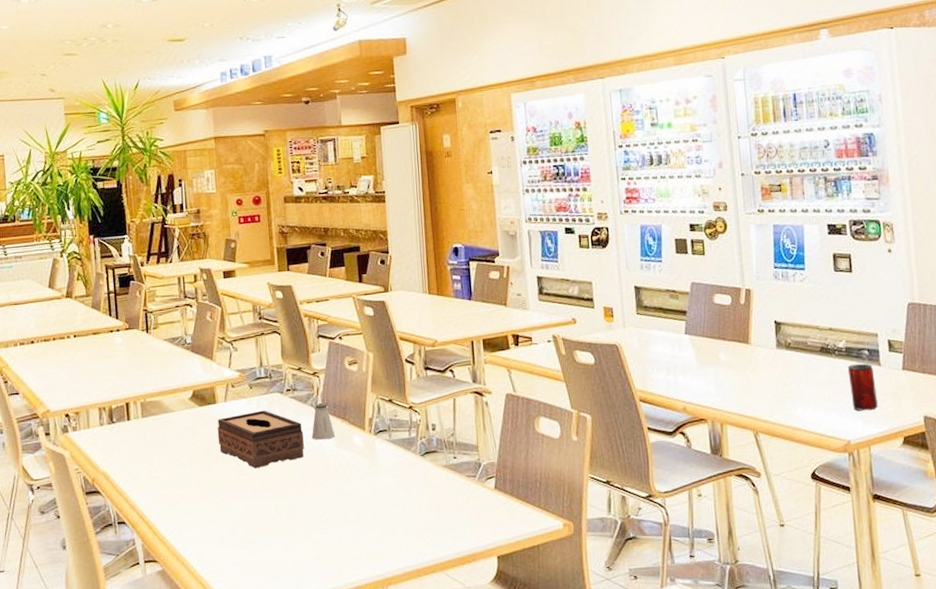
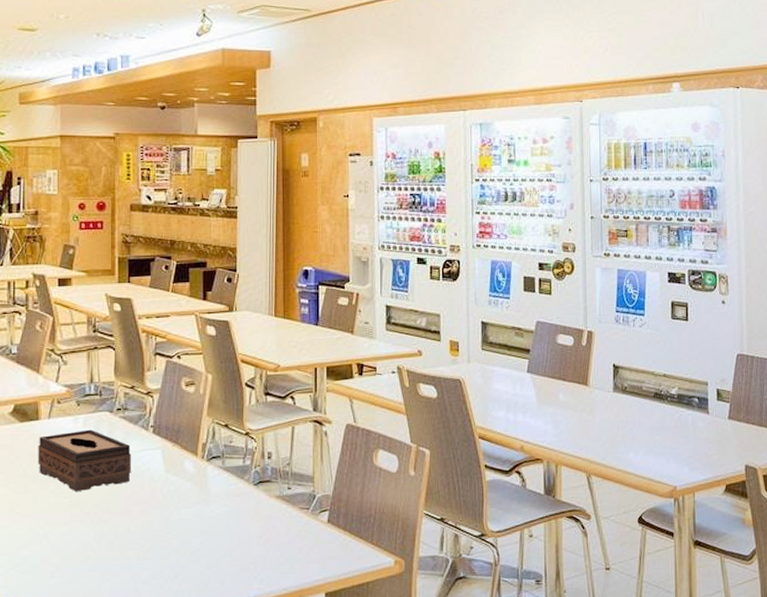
saltshaker: present [311,403,336,440] -> none [140,425,166,464]
beverage can: present [847,363,878,411] -> none [678,410,704,458]

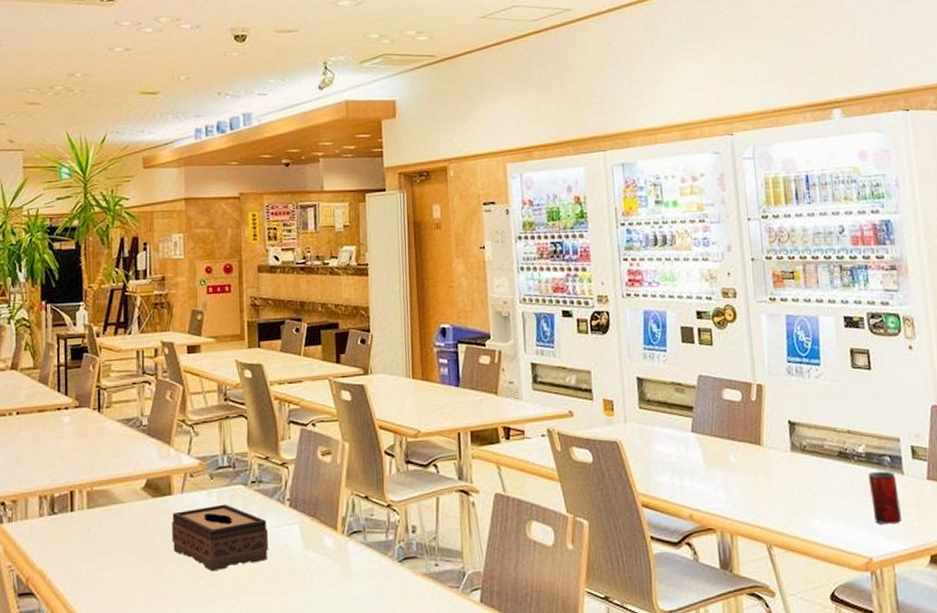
beverage can: none [678,410,704,458] -> present [867,471,902,525]

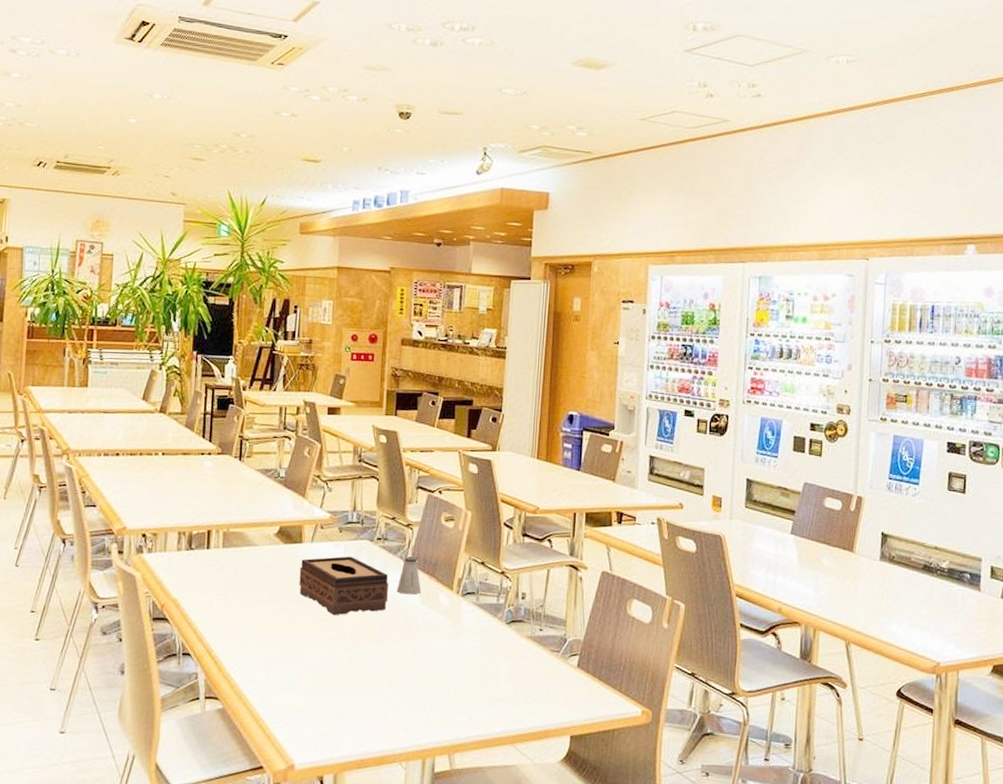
saltshaker: none [277,498,304,540] -> present [396,557,422,595]
beverage can: present [867,471,902,525] -> none [947,586,973,635]

